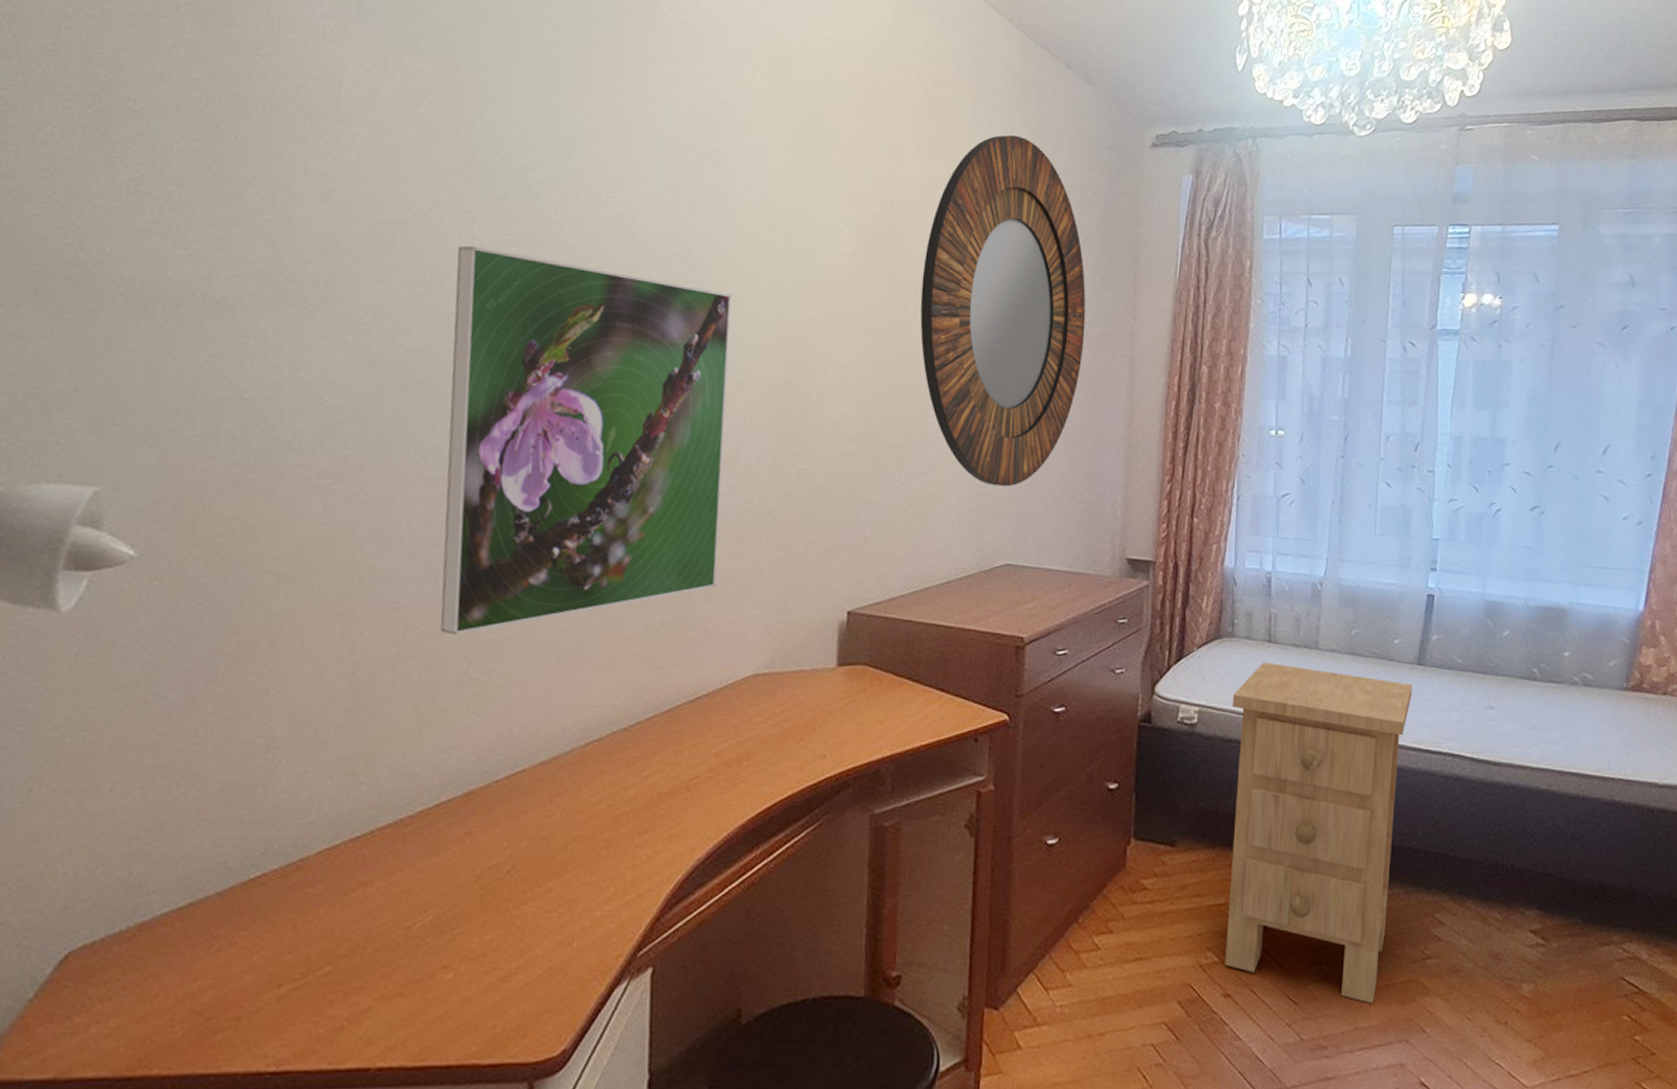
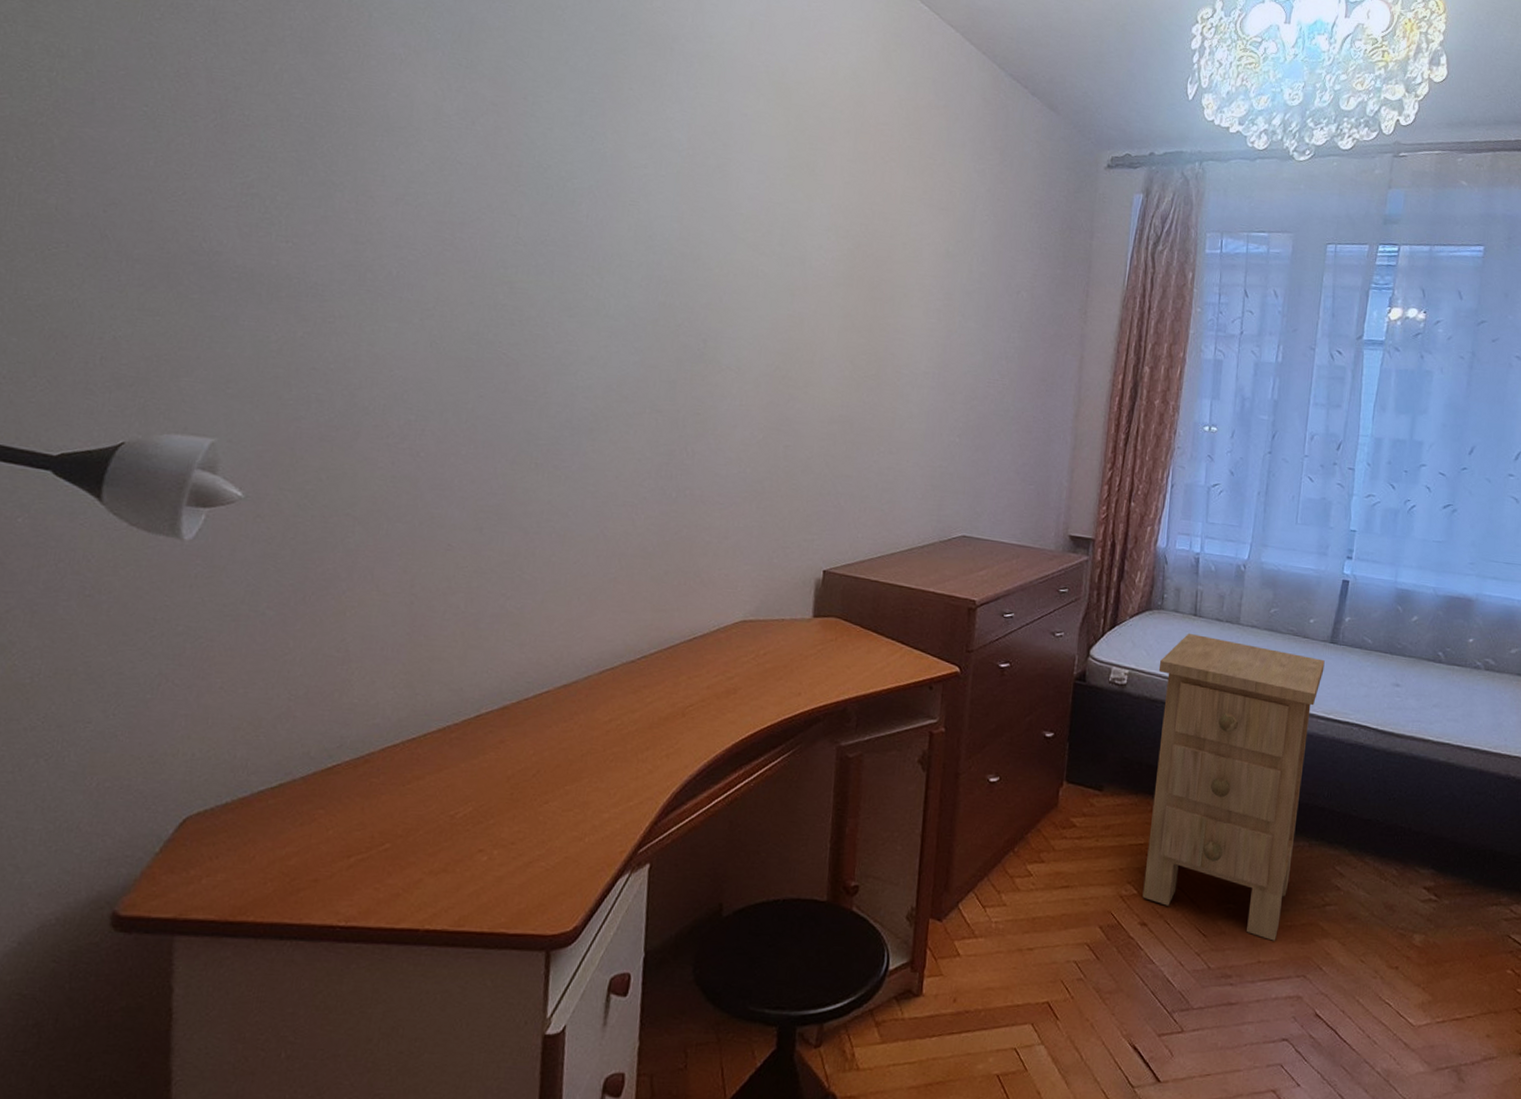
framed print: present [440,246,732,635] -> none [483,244,733,575]
home mirror: present [920,134,1086,487] -> none [894,155,1042,468]

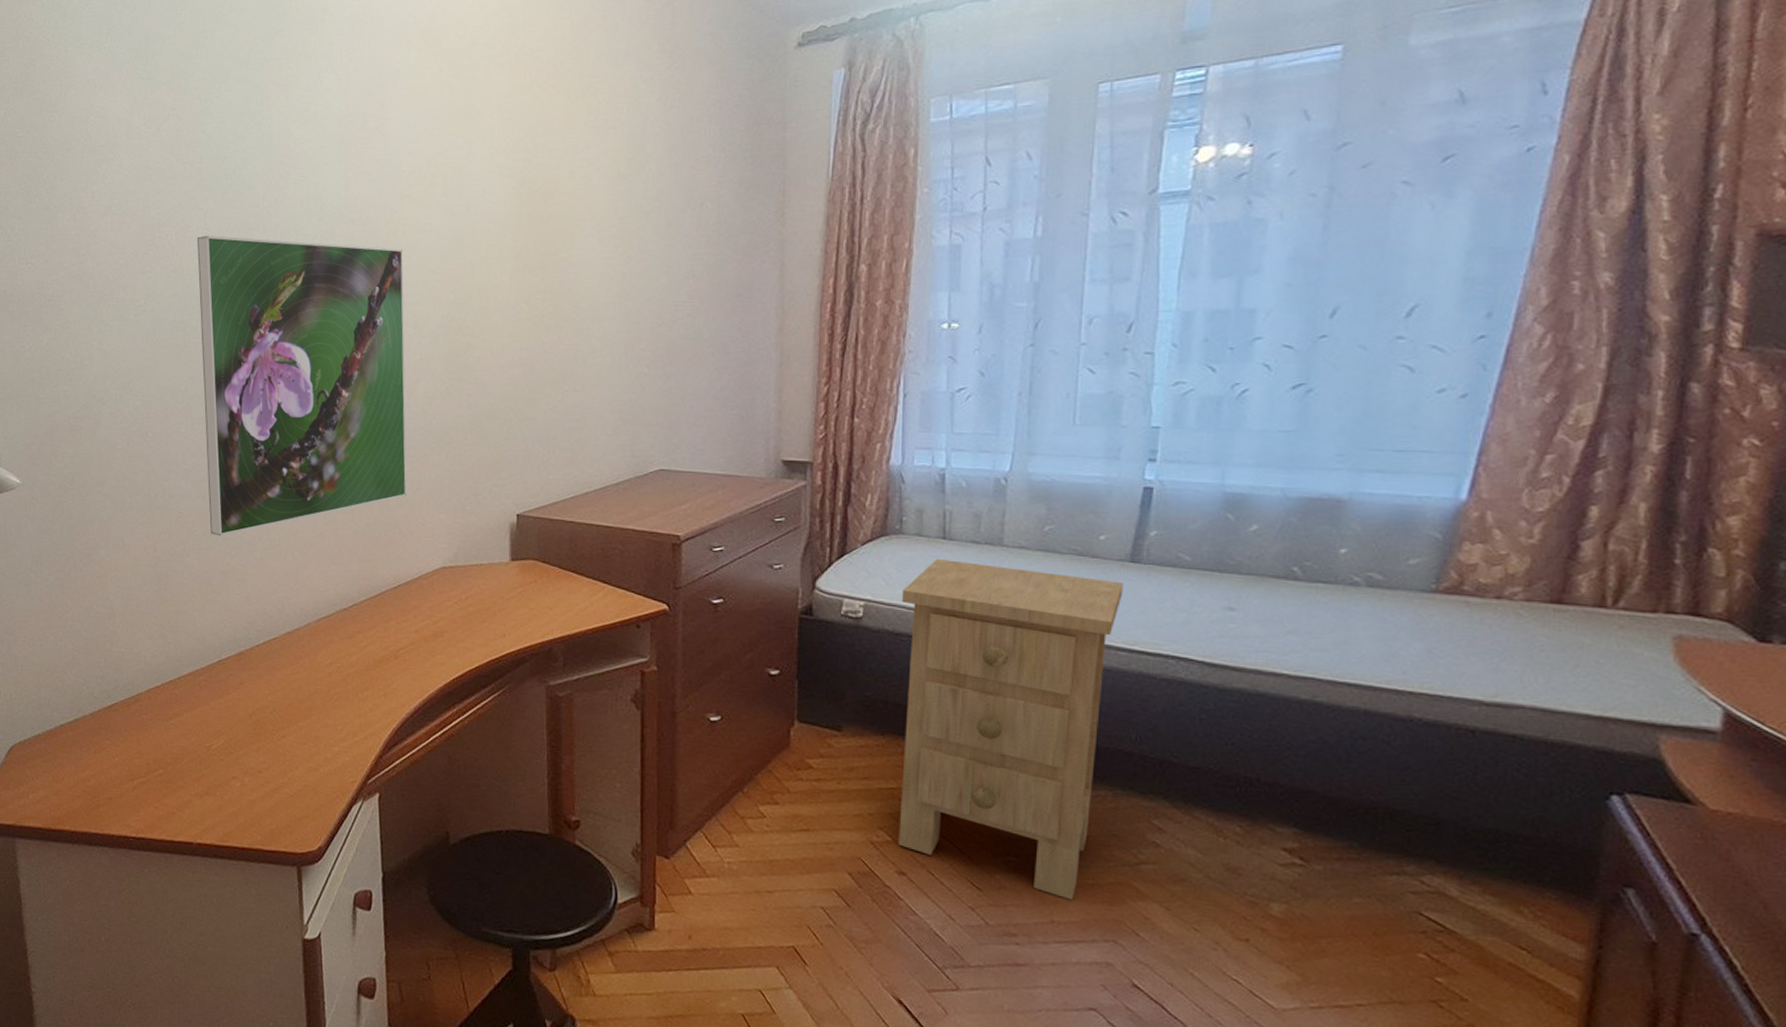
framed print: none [483,244,733,575] -> present [196,236,407,536]

